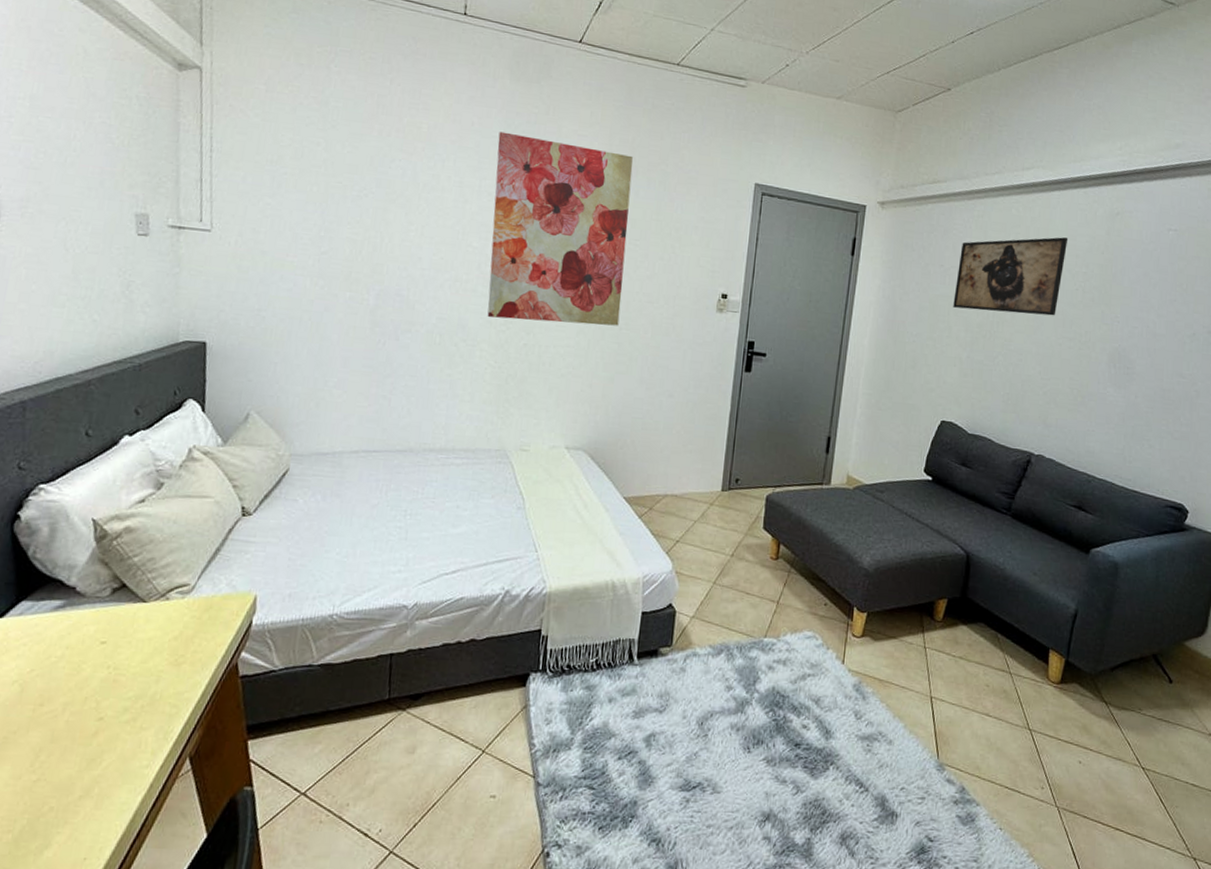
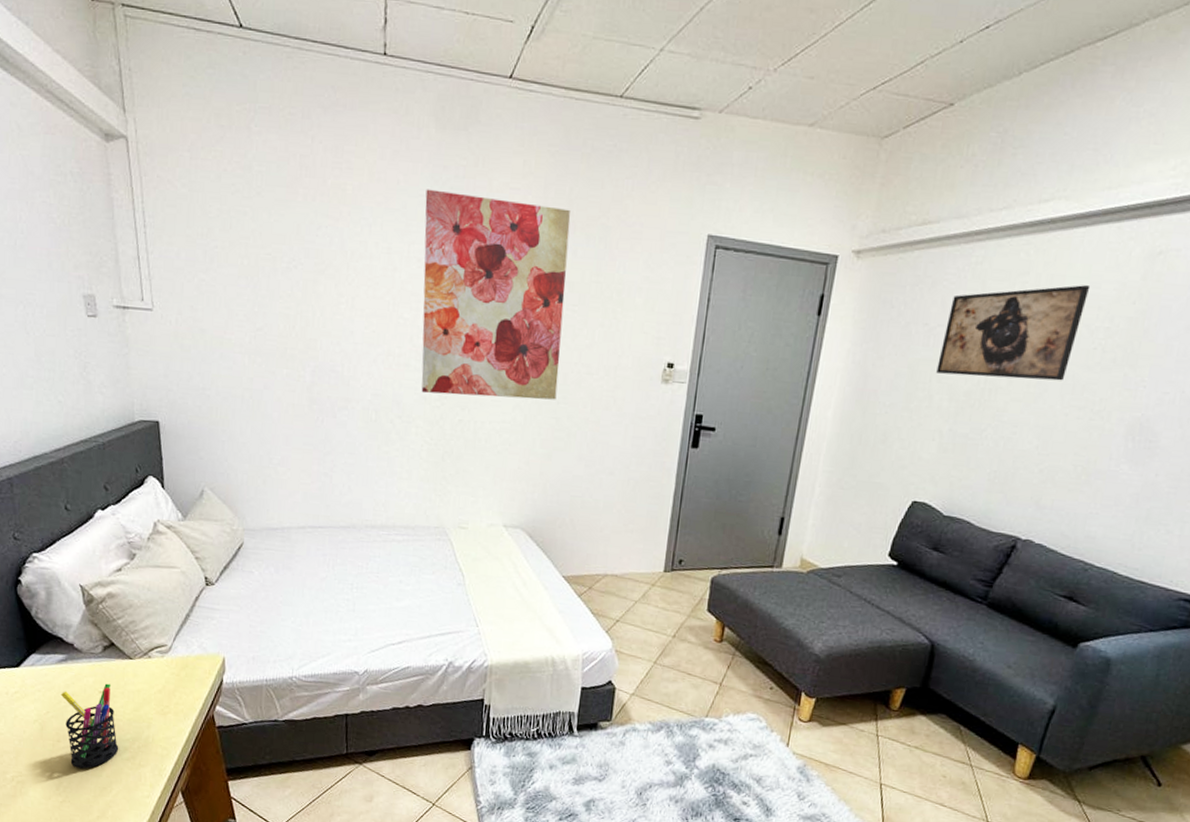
pen holder: none [51,632,118,737] -> present [60,683,119,769]

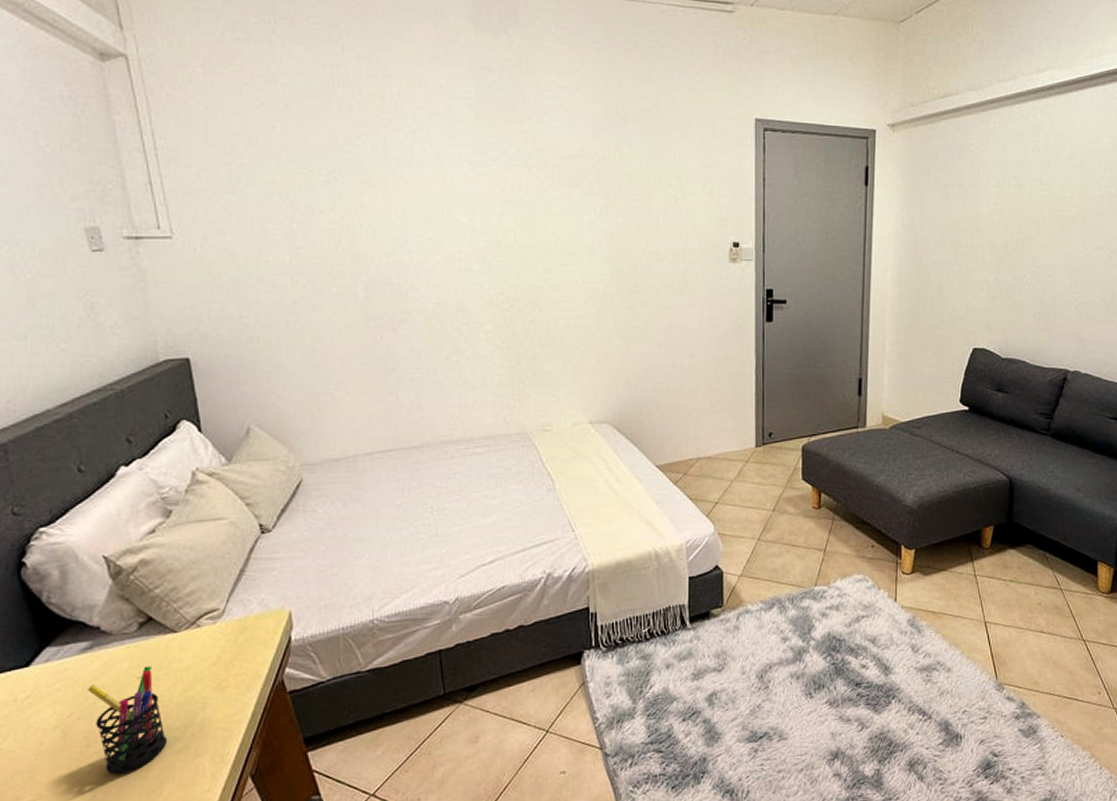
wall art: present [421,189,572,400] -> none [471,91,628,297]
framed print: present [936,285,1091,381] -> none [976,141,1090,229]

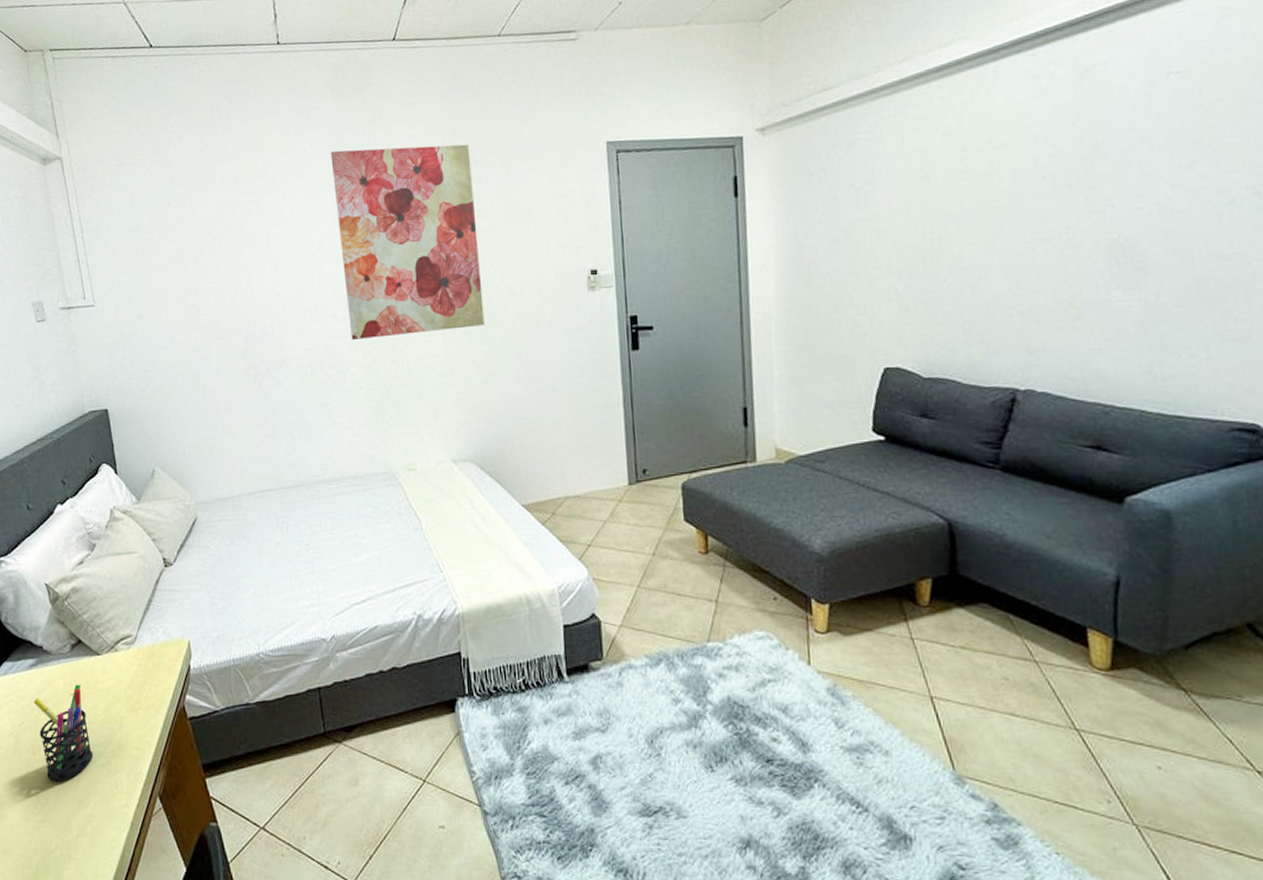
wall art: none [471,91,628,297] -> present [330,144,485,341]

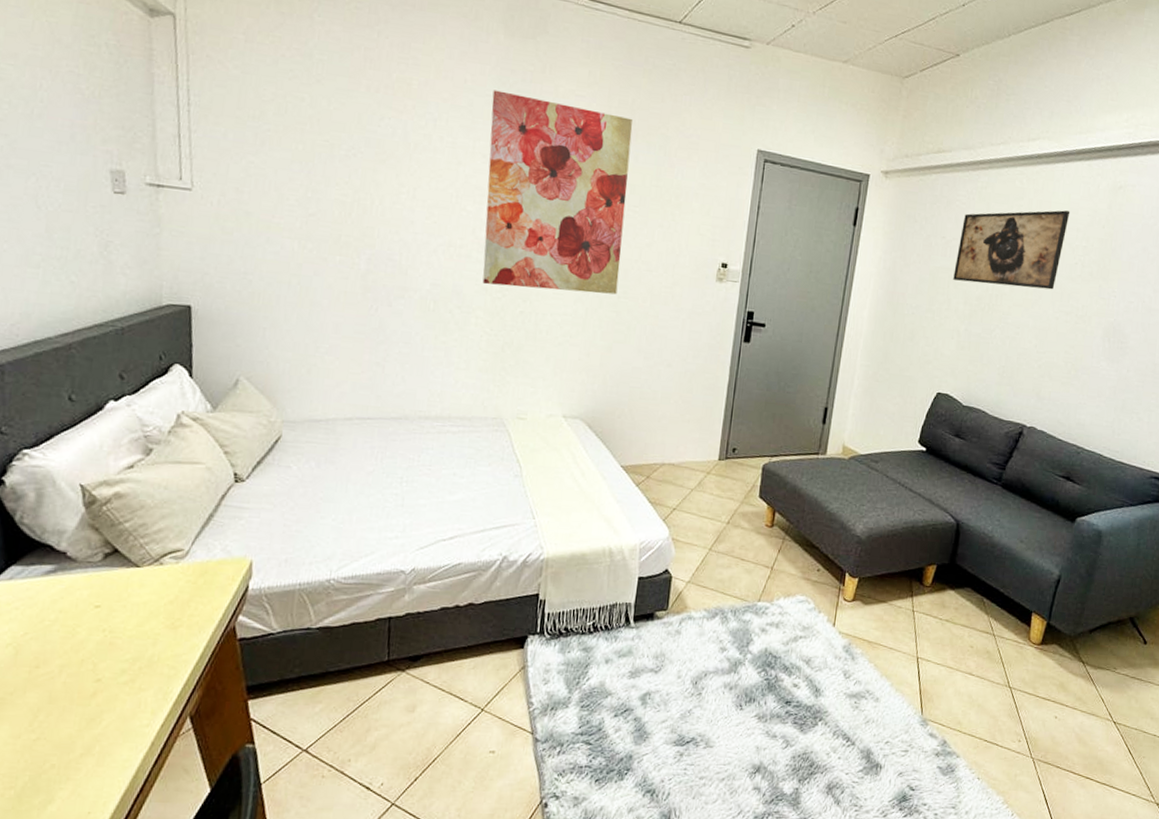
pen holder: present [33,684,93,782] -> none [44,596,115,698]
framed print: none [873,116,1020,232] -> present [953,210,1071,290]

